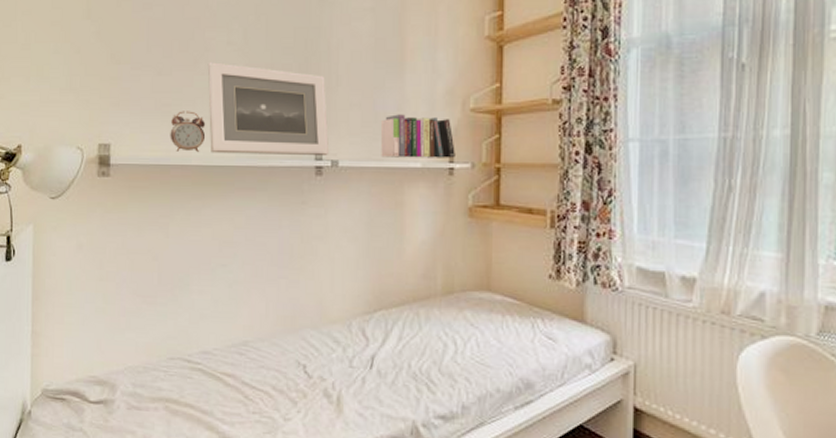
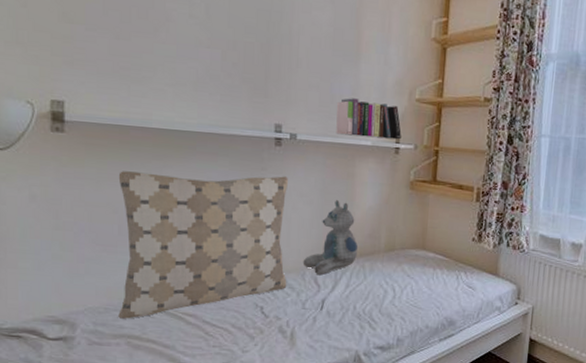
pillow: none [157,210,332,380] -> present [118,171,288,319]
alarm clock: present [170,111,206,153] -> none [129,76,167,117]
picture frame: present [207,62,330,155] -> none [168,32,289,129]
polar bear: none [348,234,410,326] -> present [303,200,357,276]

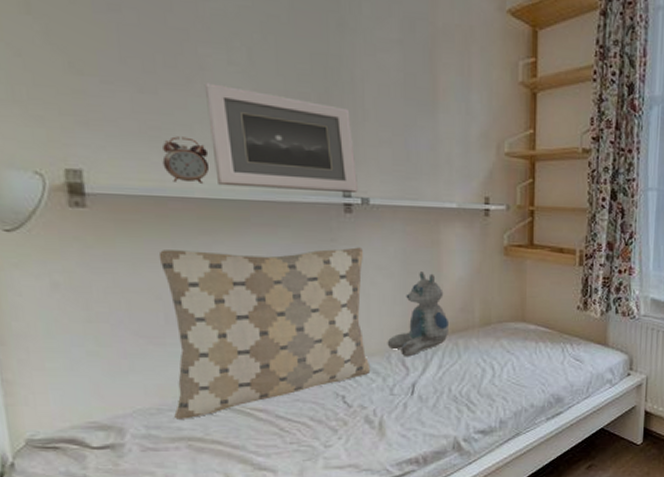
alarm clock: none [129,76,167,117] -> present [161,136,210,185]
picture frame: none [168,32,289,129] -> present [204,83,359,192]
books: present [336,98,402,140] -> none [413,154,491,200]

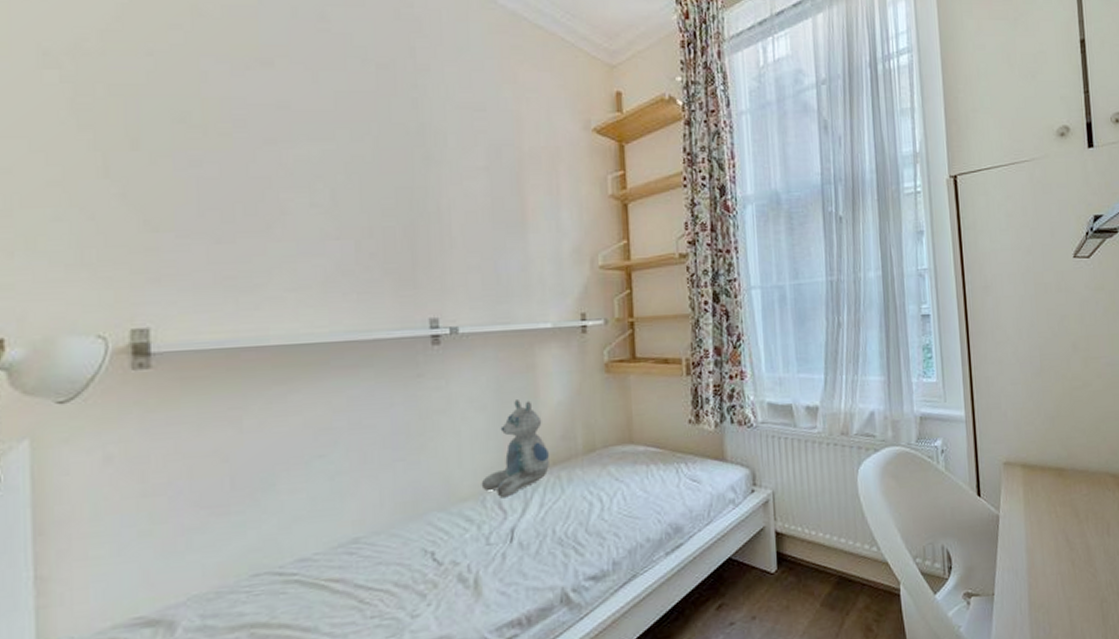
pillow: present [158,247,371,419] -> none [227,380,464,603]
alarm clock: present [161,136,210,185] -> none [236,283,288,331]
picture frame: present [204,83,359,192] -> none [285,227,447,330]

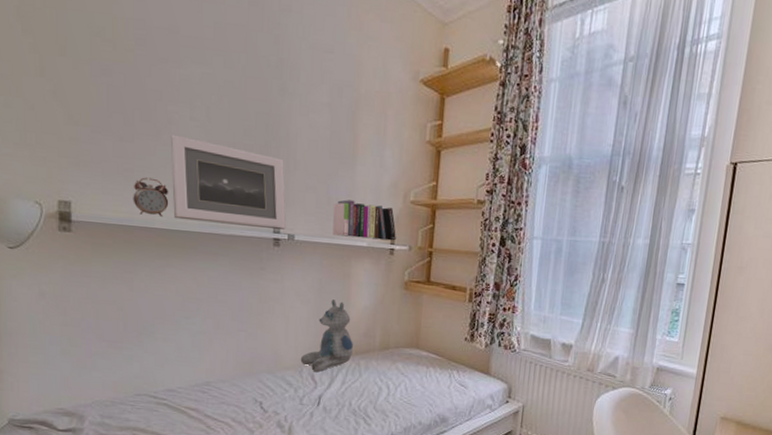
alarm clock: none [236,283,288,331] -> present [133,177,169,218]
picture frame: none [285,227,447,330] -> present [170,135,287,229]
books: none [503,275,587,320] -> present [332,199,396,241]

